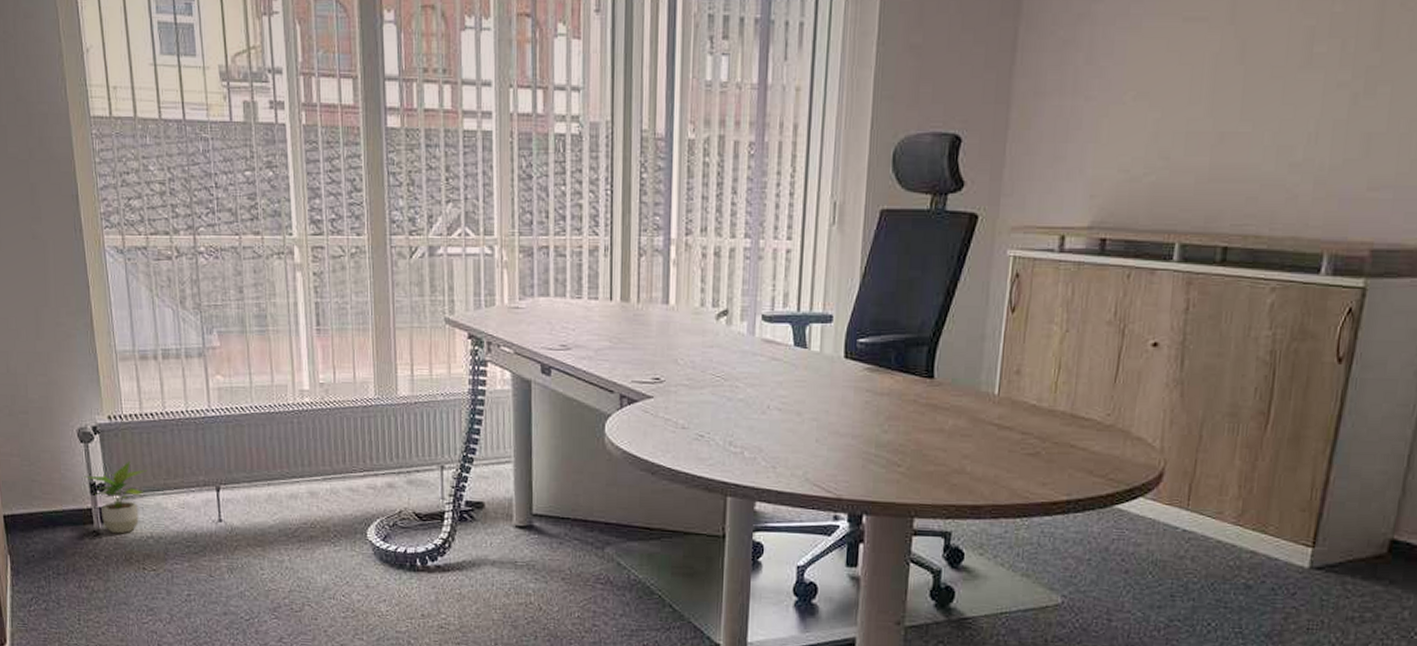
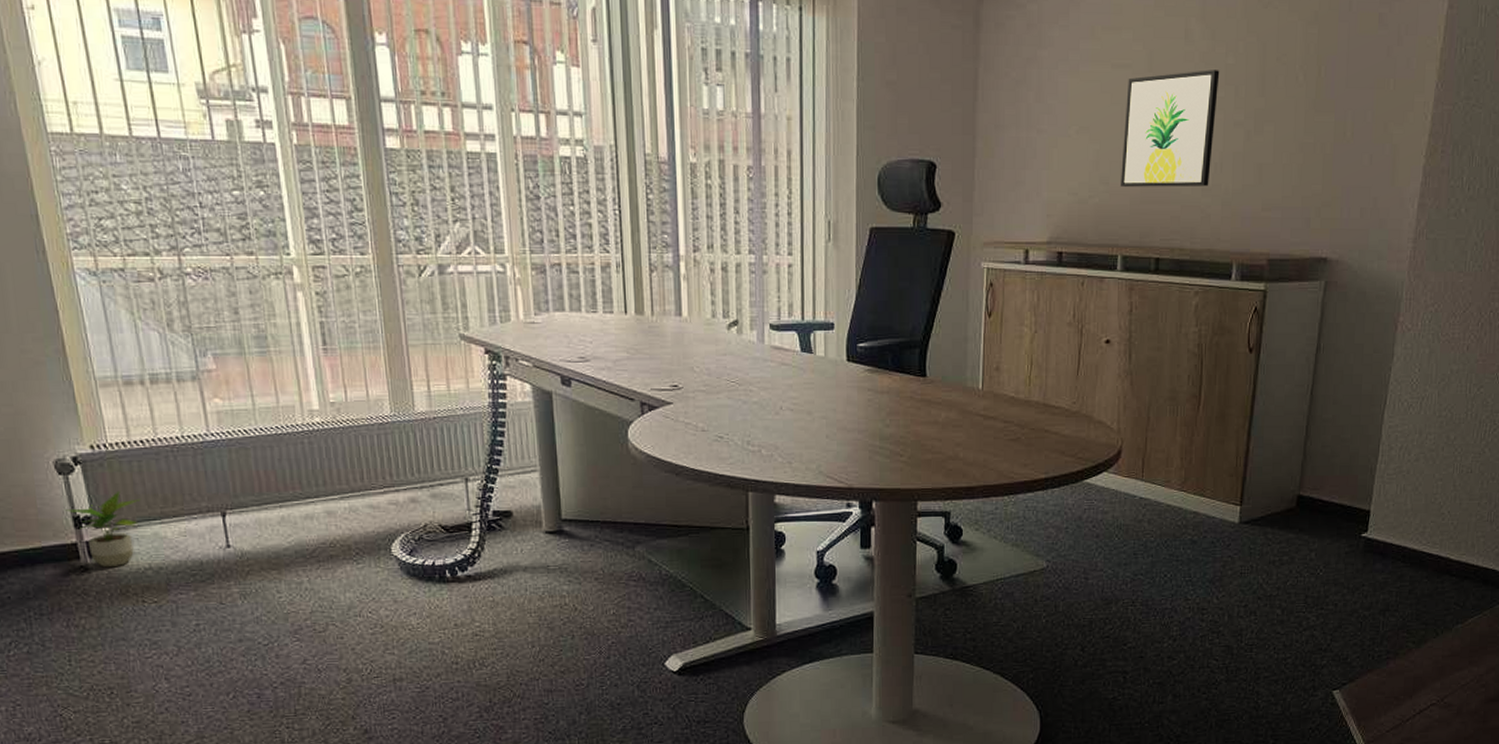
wall art: none [1185,20,1323,163] -> present [1121,70,1220,187]

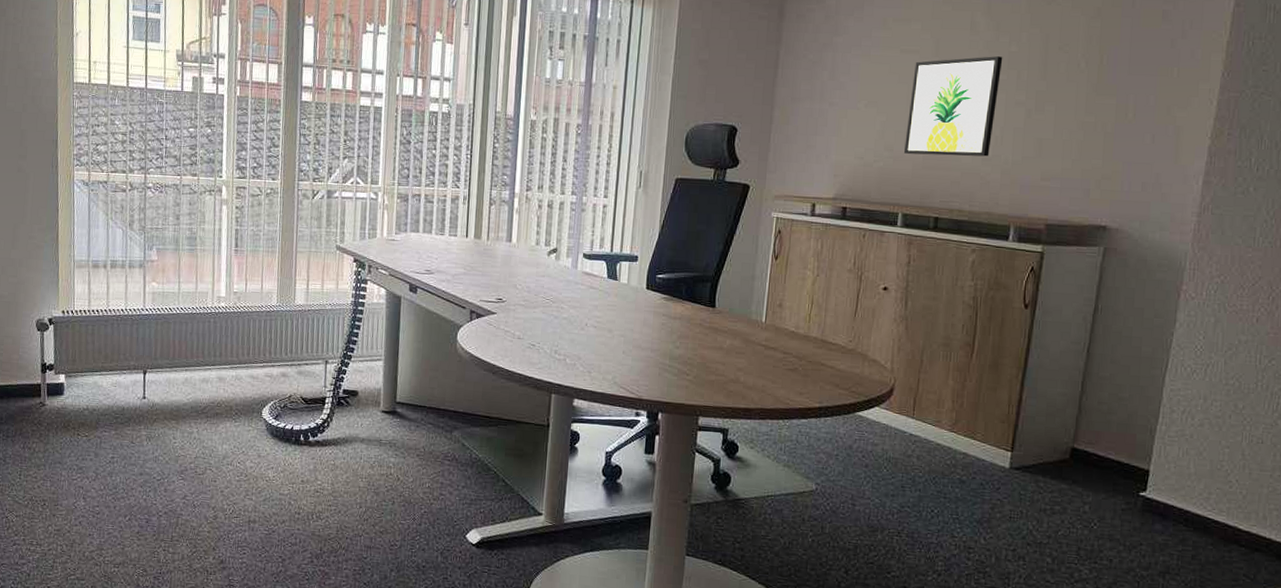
potted plant: present [65,490,141,568] -> none [37,346,90,406]

